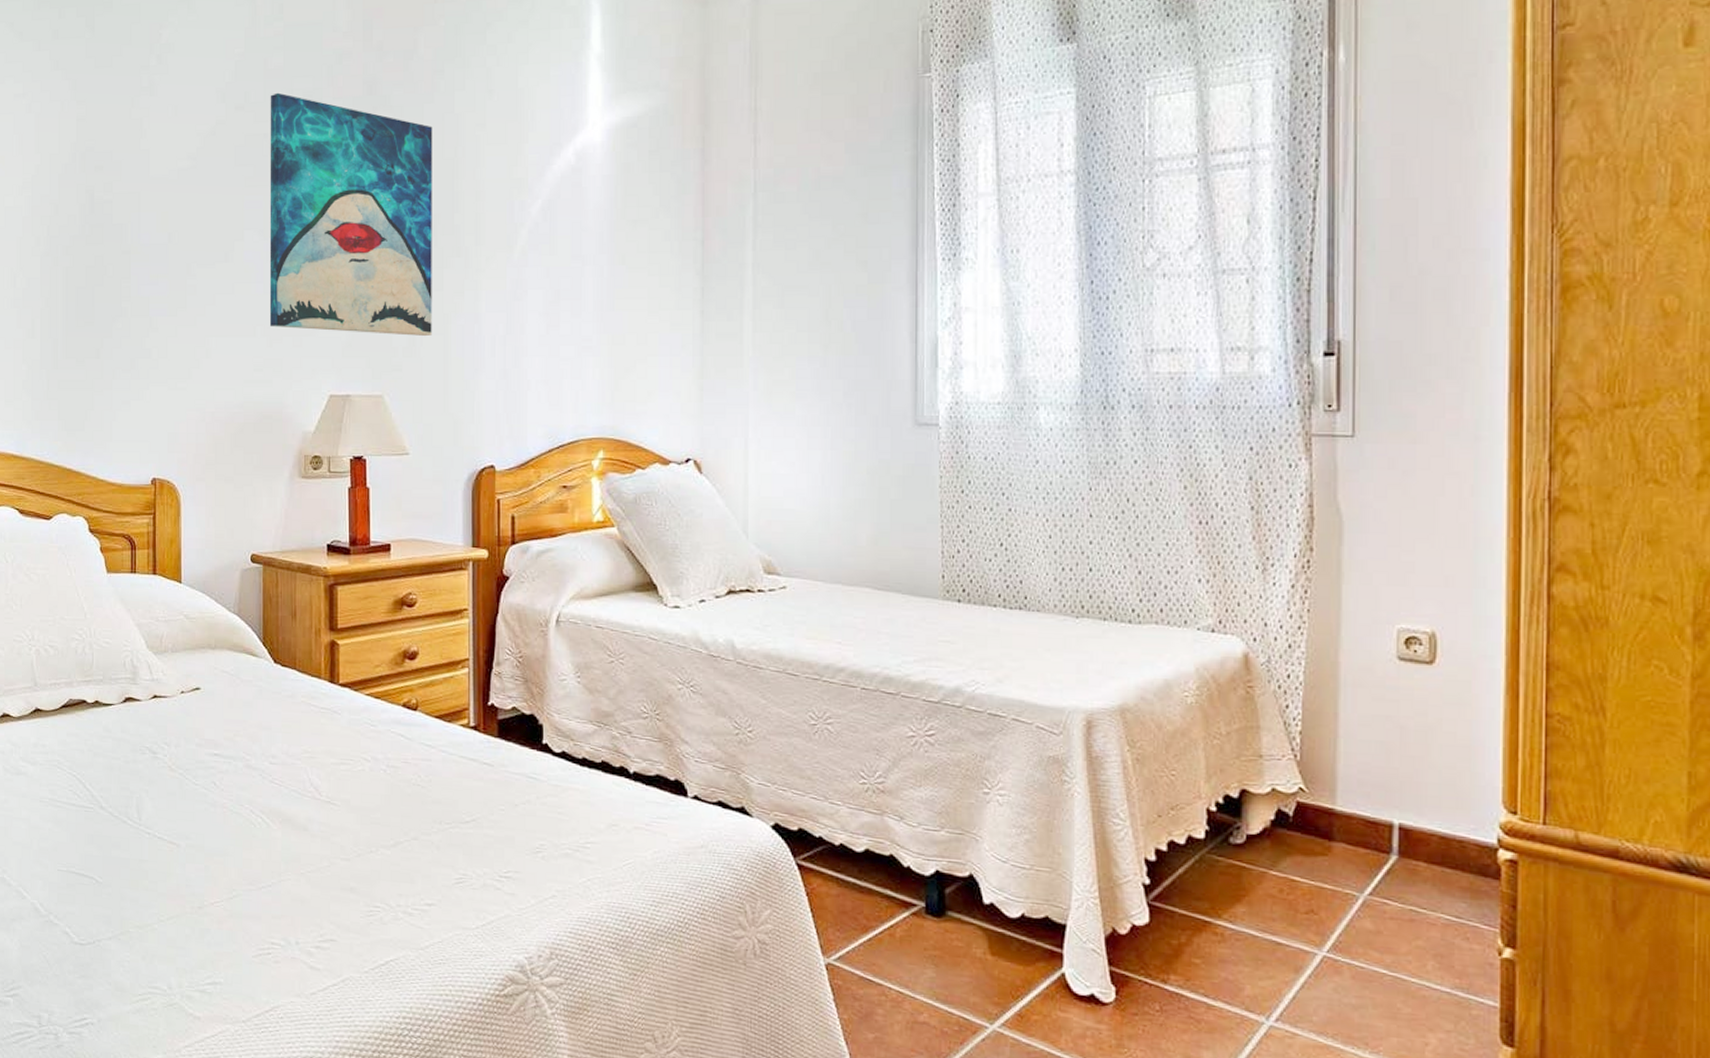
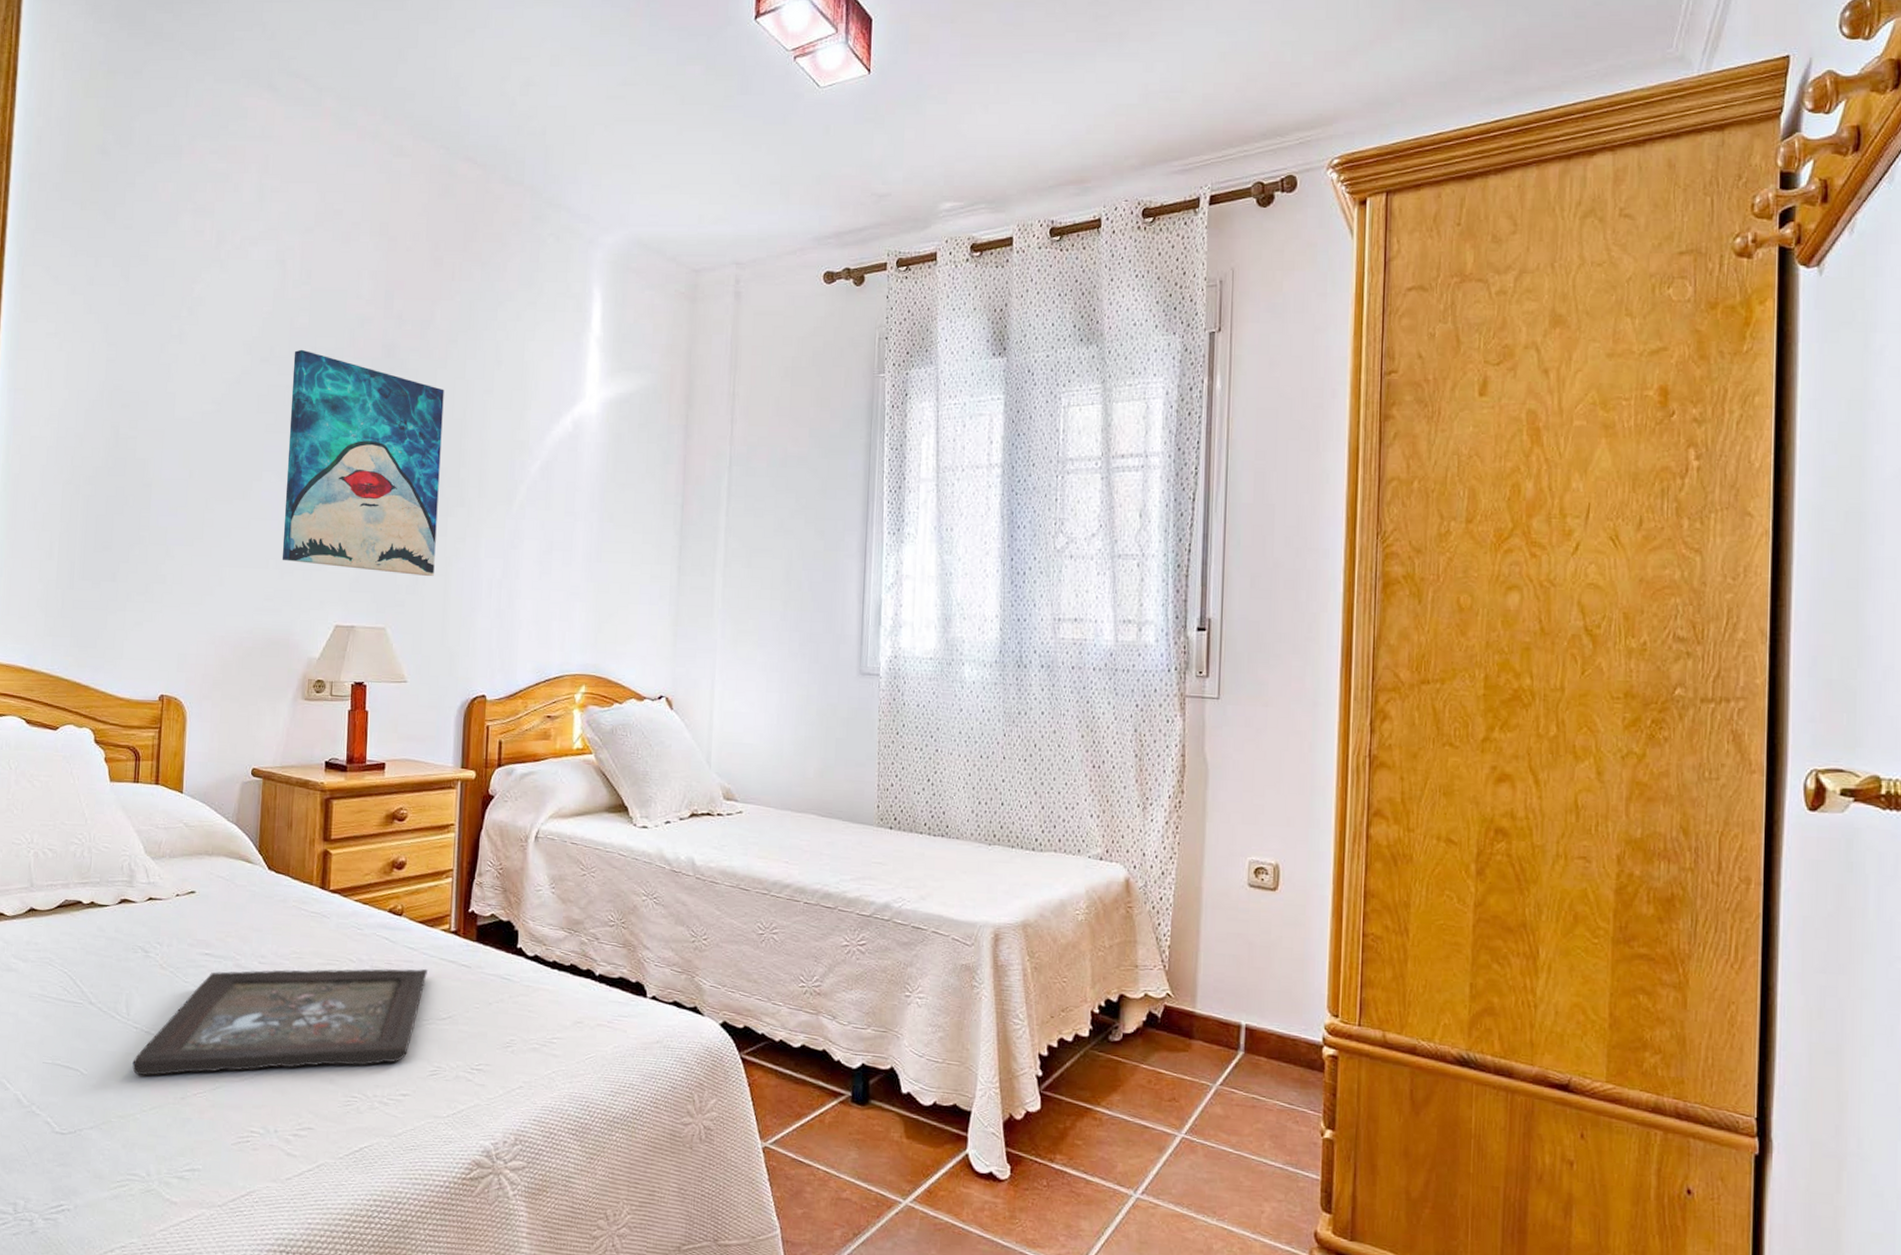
tray: none [147,767,447,884] -> present [132,968,427,1076]

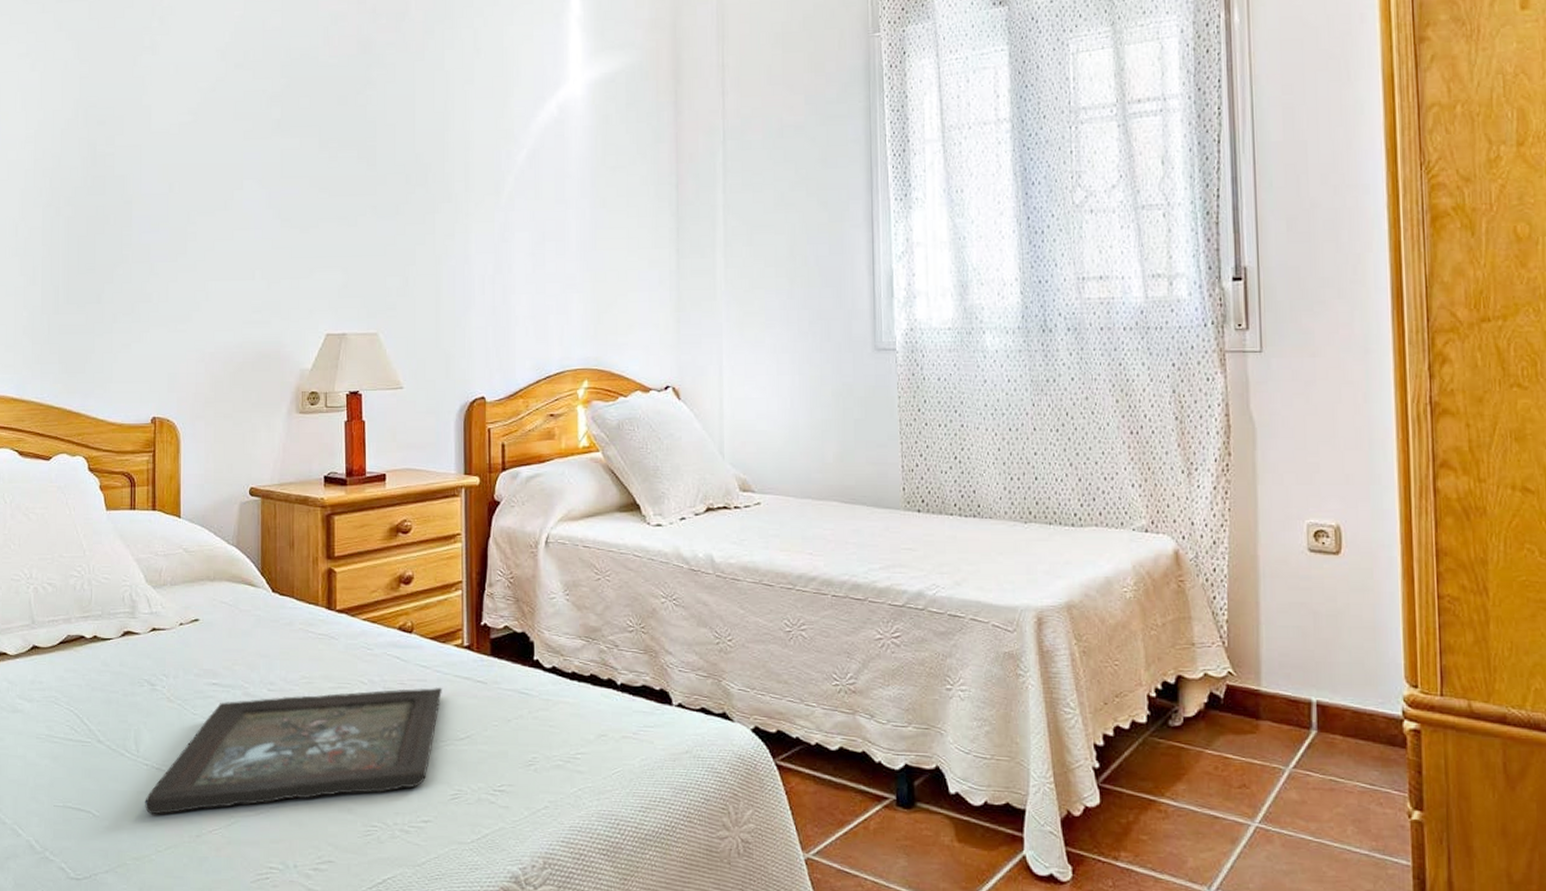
wall art: present [281,349,444,576] -> none [268,51,424,277]

